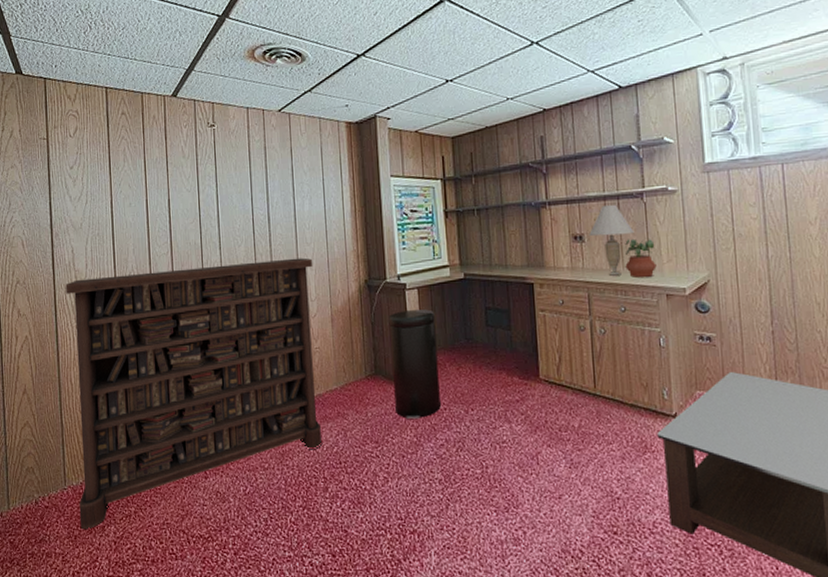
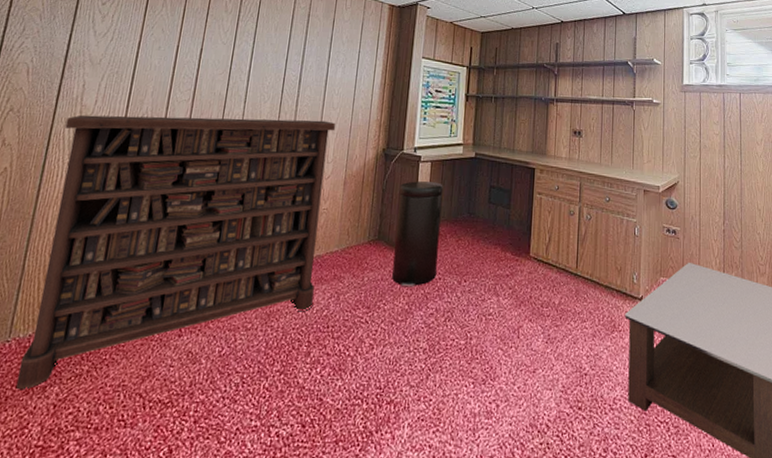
table lamp: present [589,205,635,276] -> none [587,108,624,169]
potted plant: present [625,238,657,277] -> none [613,139,639,173]

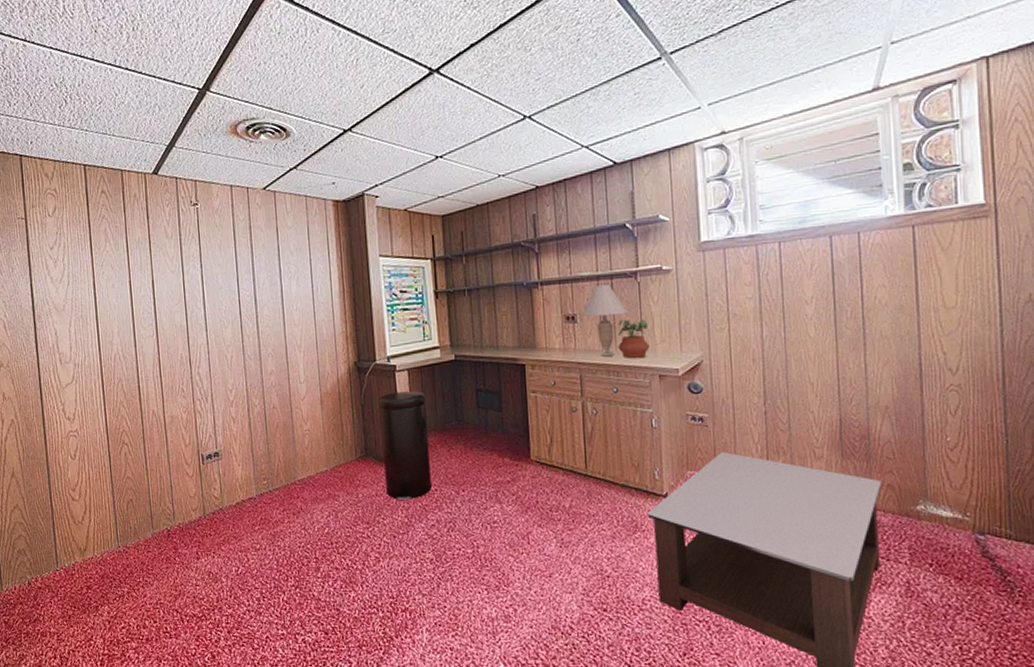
bookcase: present [15,115,336,390] -> none [50,339,313,610]
table lamp: none [587,108,624,169] -> present [582,285,628,357]
potted plant: none [613,139,639,173] -> present [618,318,650,358]

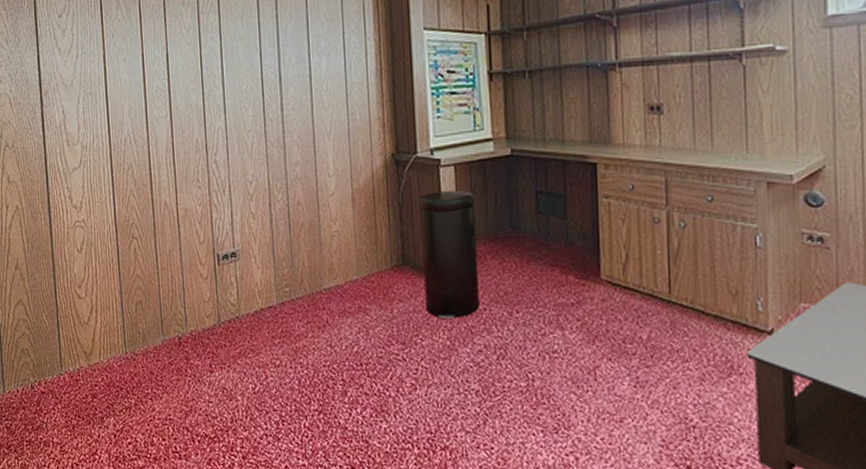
table lamp: present [582,285,628,357] -> none [669,68,729,157]
potted plant: present [618,318,650,358] -> none [715,110,756,160]

